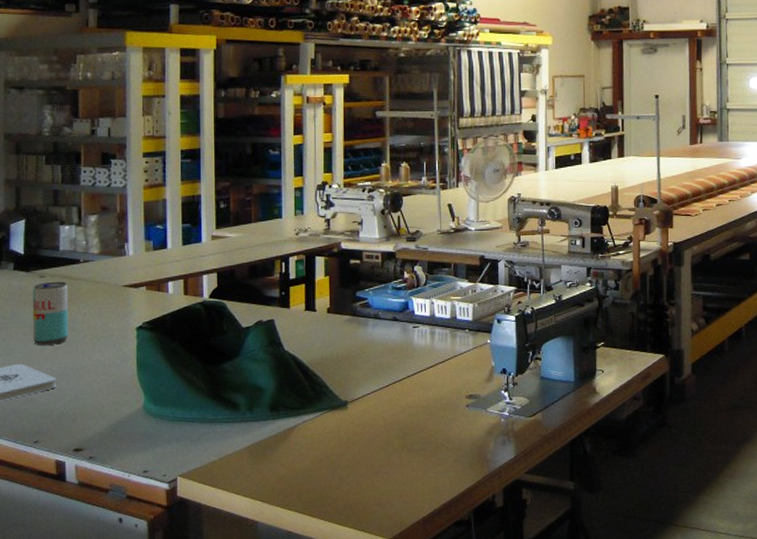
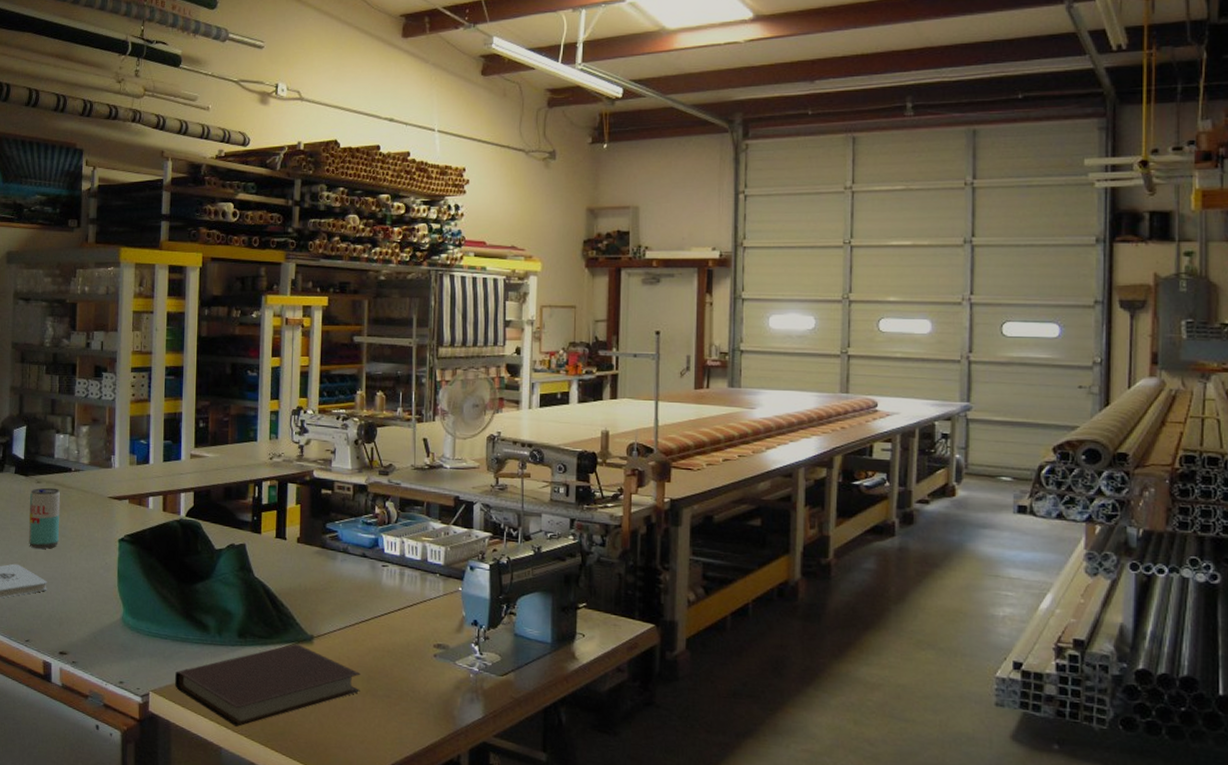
notebook: none [203,411,397,500] -> present [174,644,361,728]

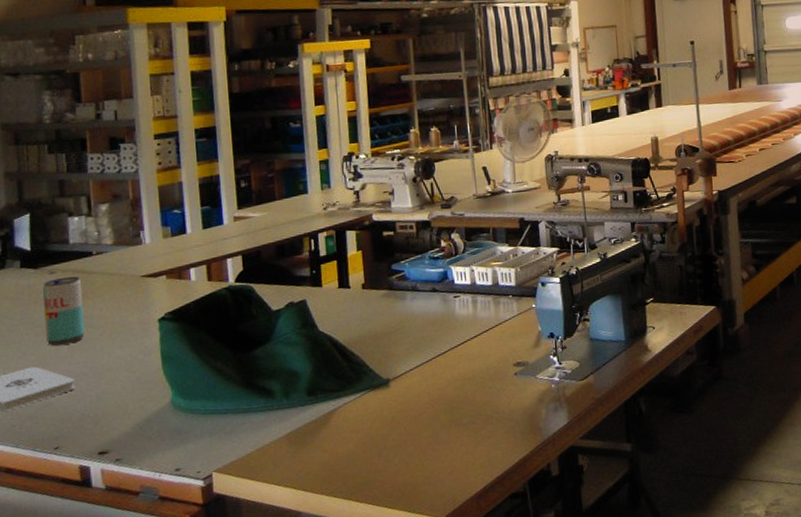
notebook: present [174,644,361,728] -> none [239,390,444,488]

